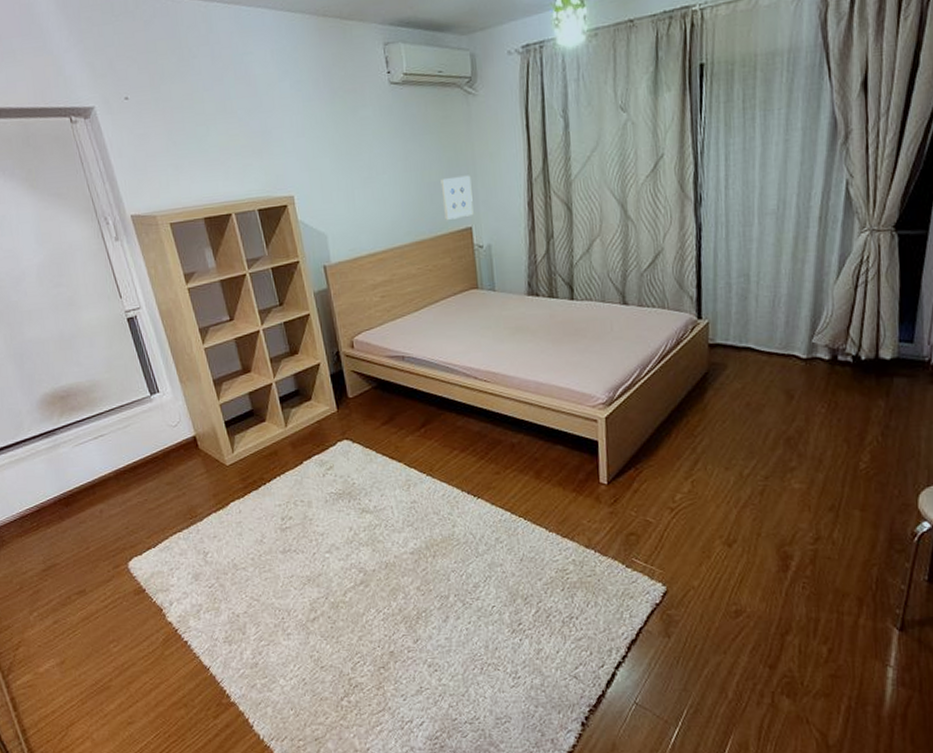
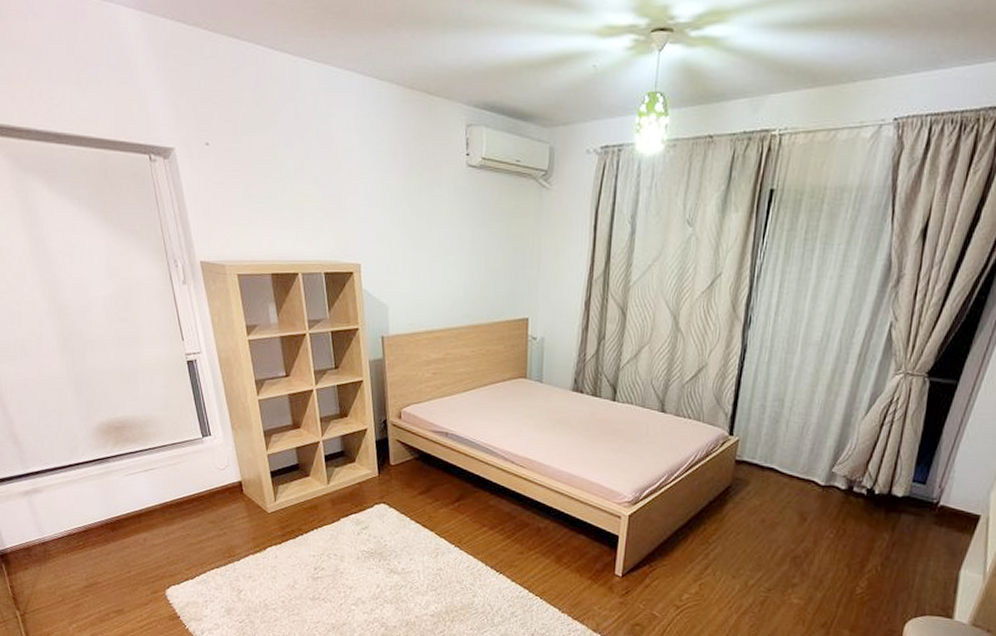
wall art: present [440,175,474,220] -> none [503,267,534,308]

